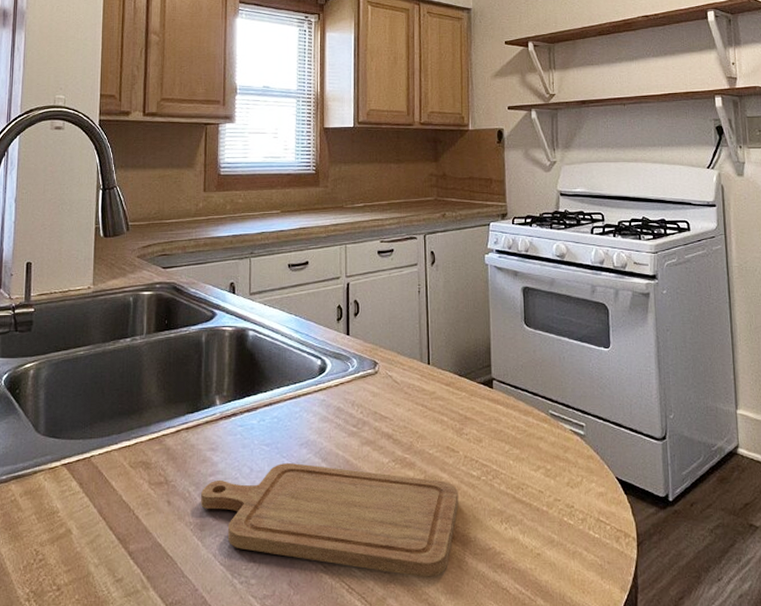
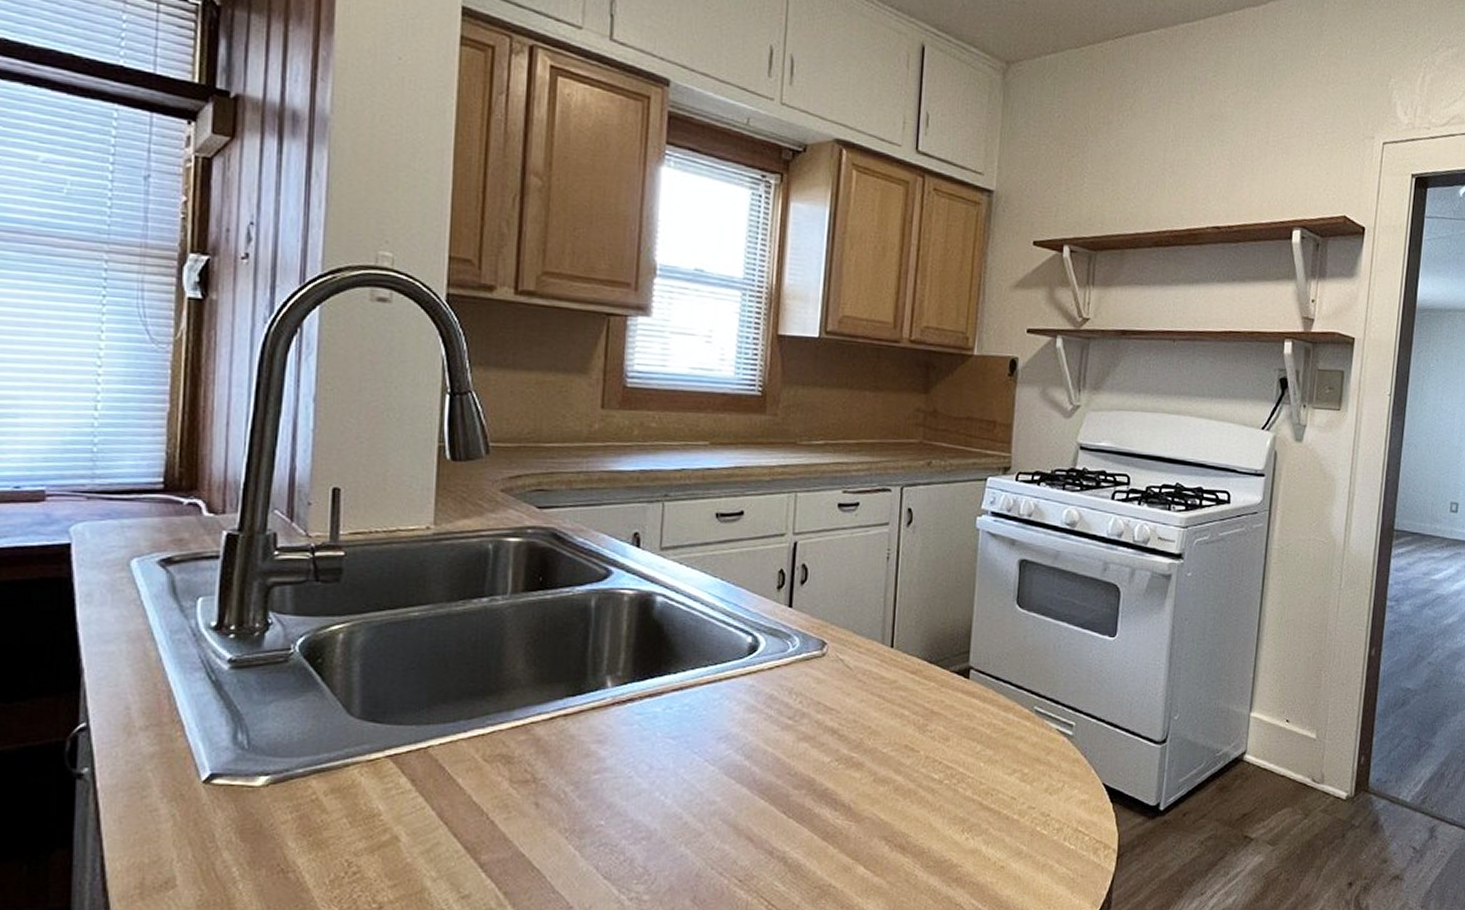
chopping board: present [200,463,459,577] -> none [579,760,914,892]

